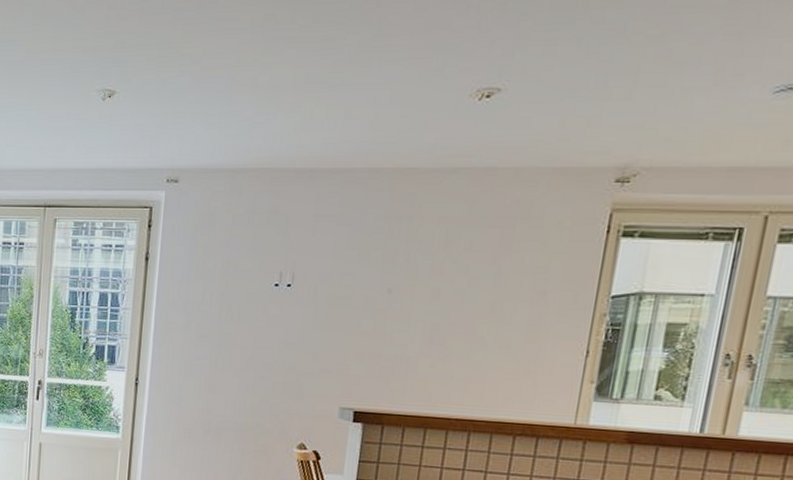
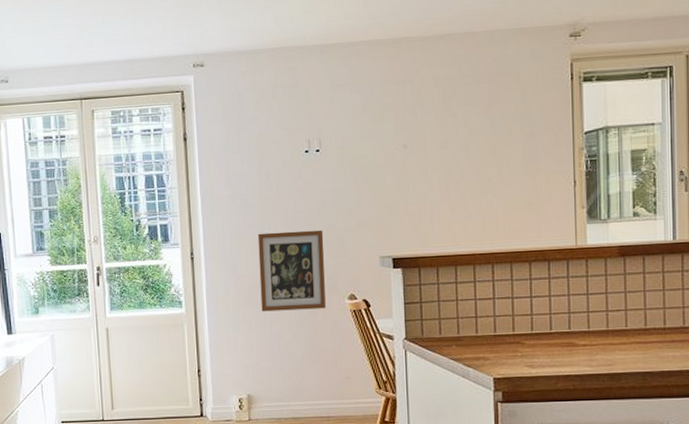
wall art: none [201,366,281,455] -> present [257,229,326,312]

